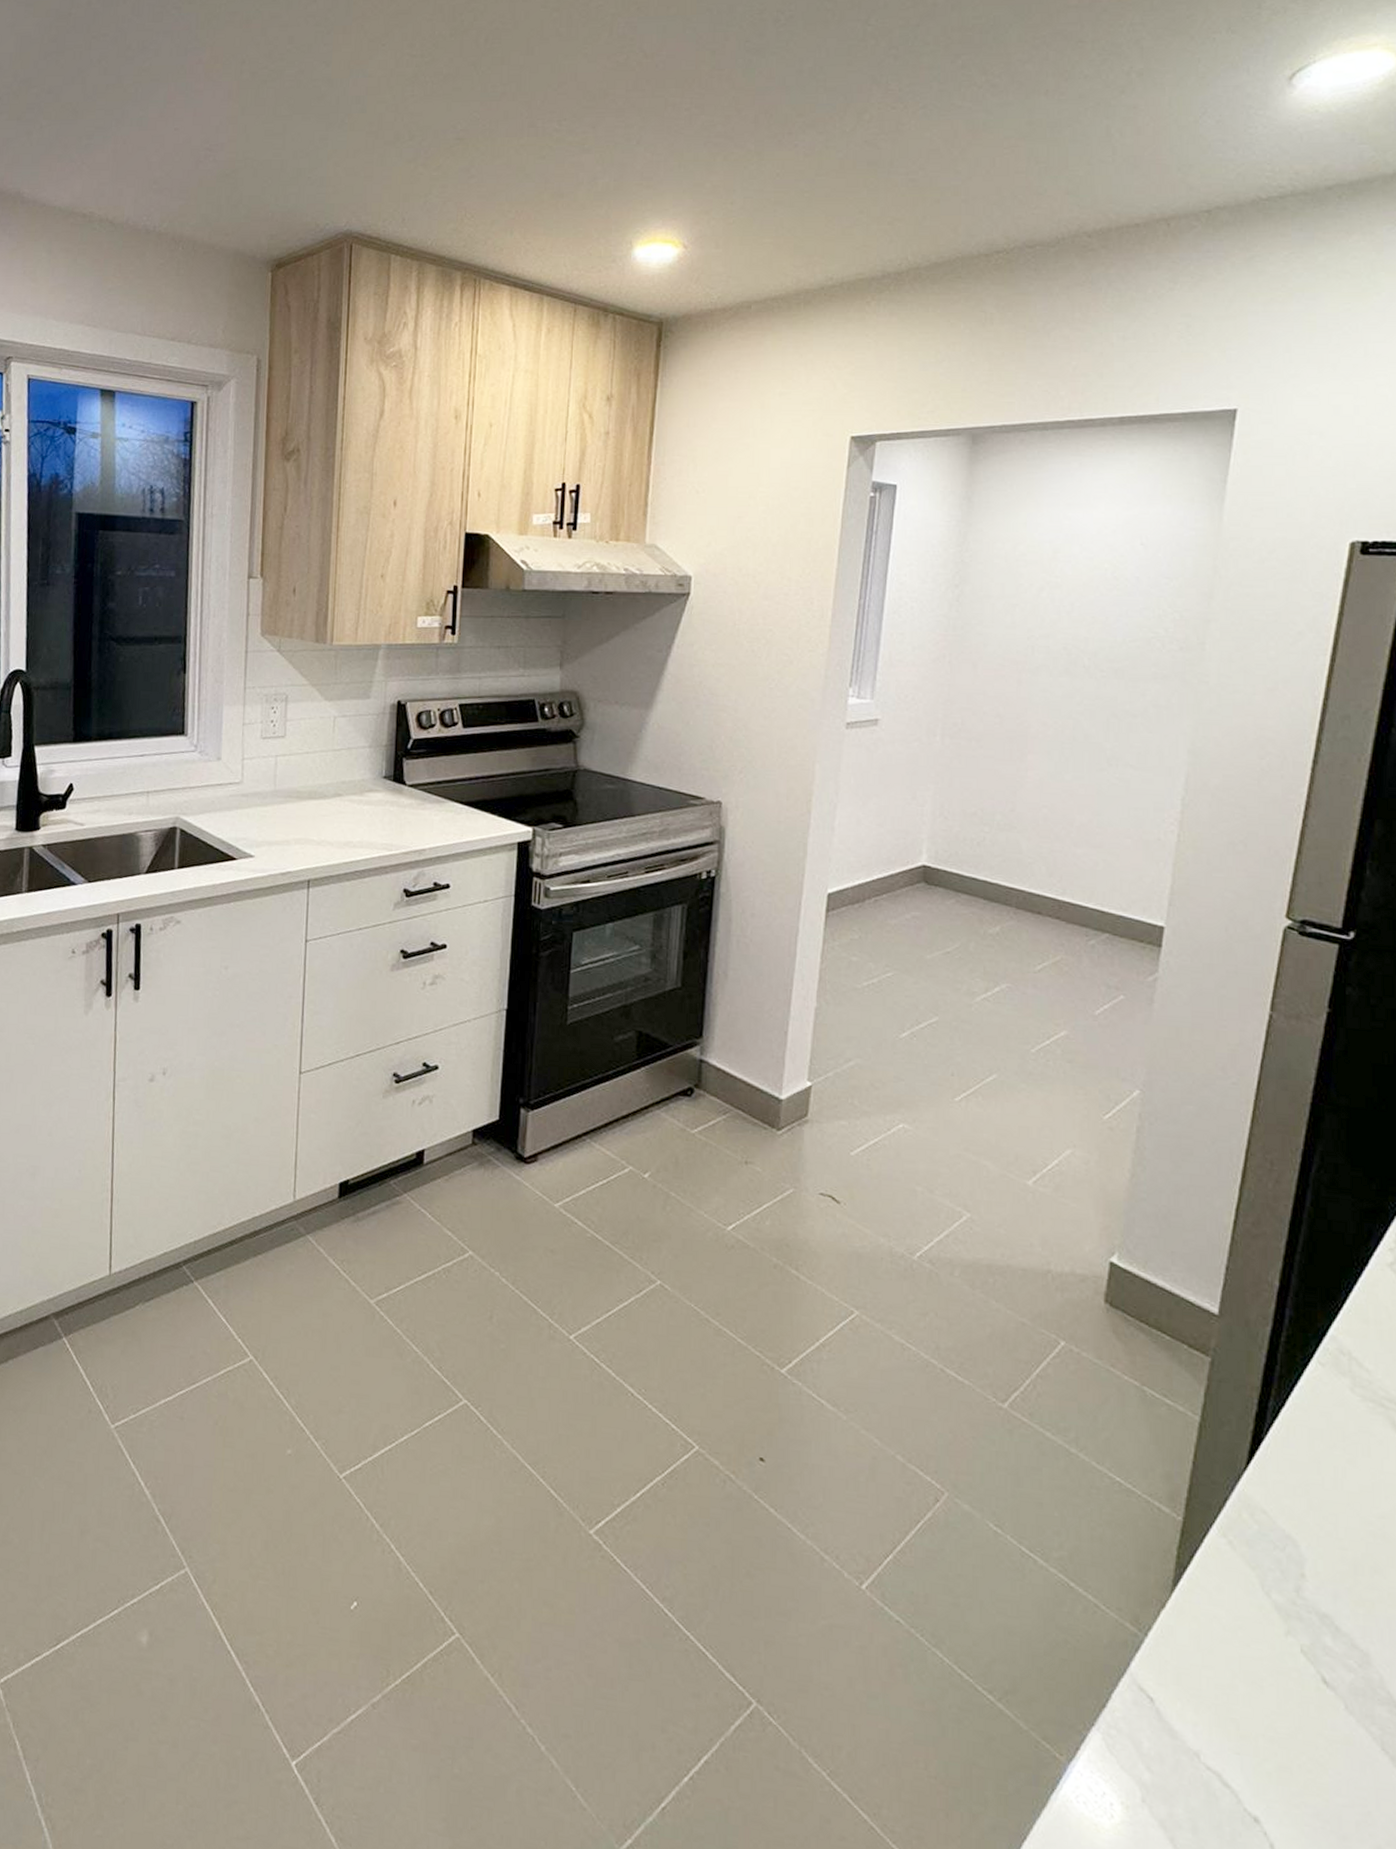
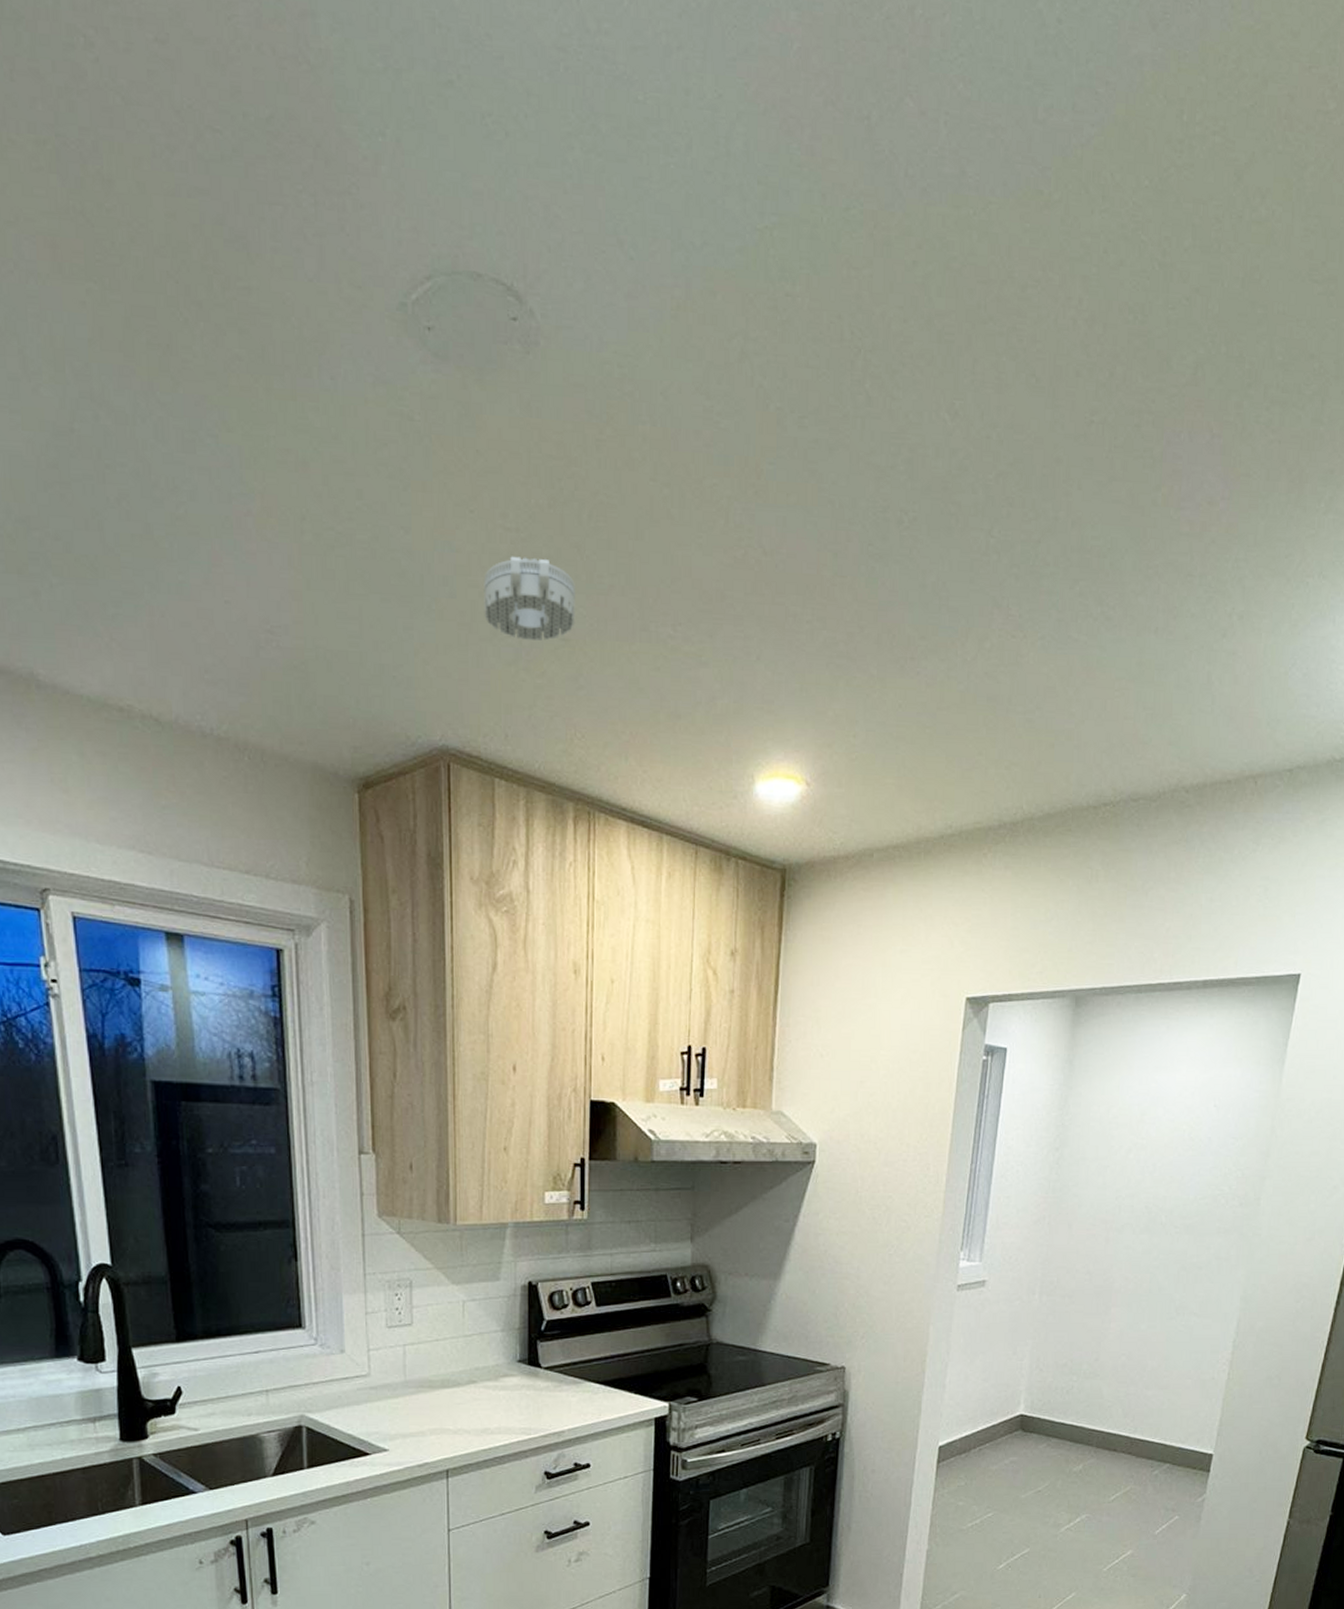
smoke detector: none [389,76,471,142] -> present [483,556,575,641]

